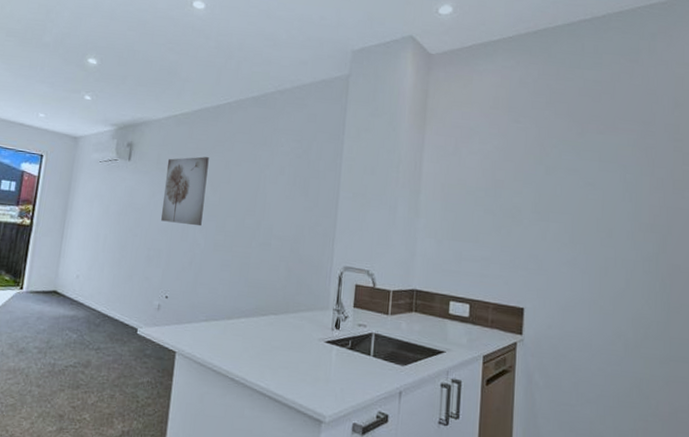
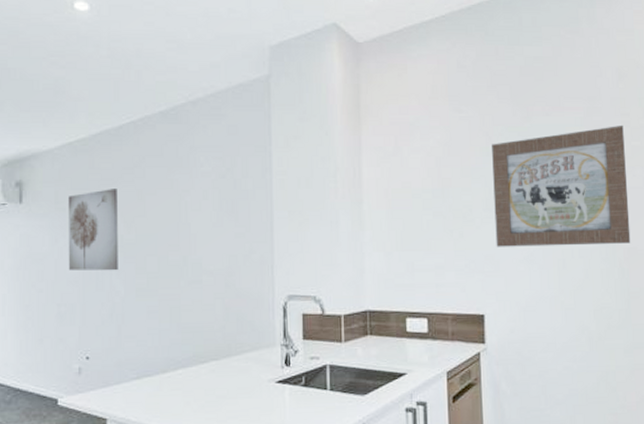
wall art: none [541,149,676,261] -> present [492,124,631,247]

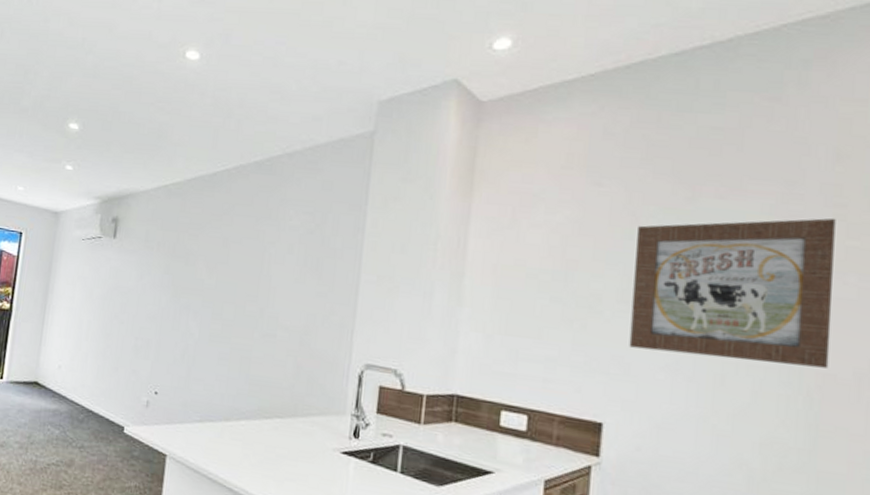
wall art: present [67,189,118,271] -> none [150,233,204,314]

